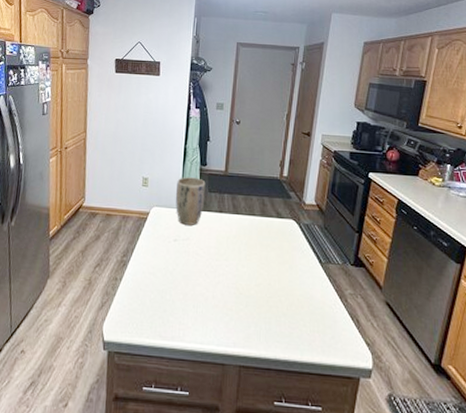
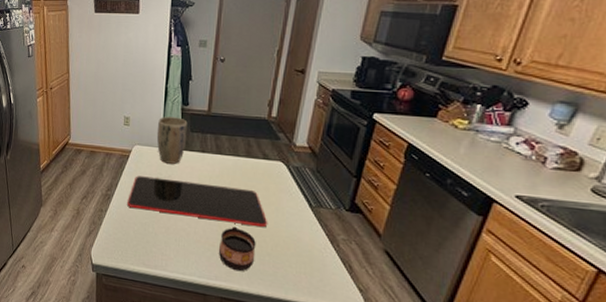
cutting board: none [144,239,283,286] -> present [127,176,268,227]
cup: none [237,287,272,336] -> present [219,226,256,272]

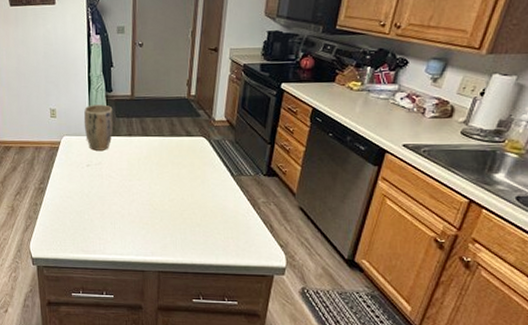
cutting board: present [127,176,268,227] -> none [61,165,196,200]
cup: present [219,226,256,272] -> none [153,203,187,245]

